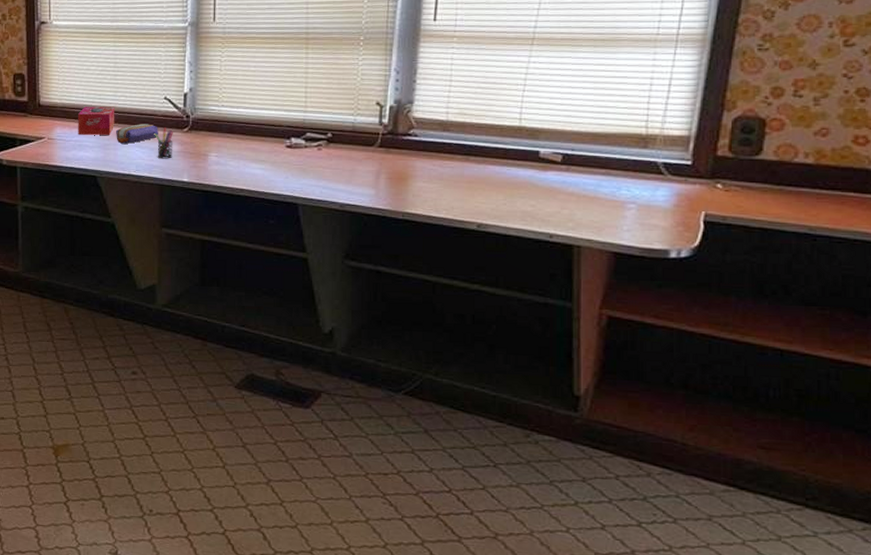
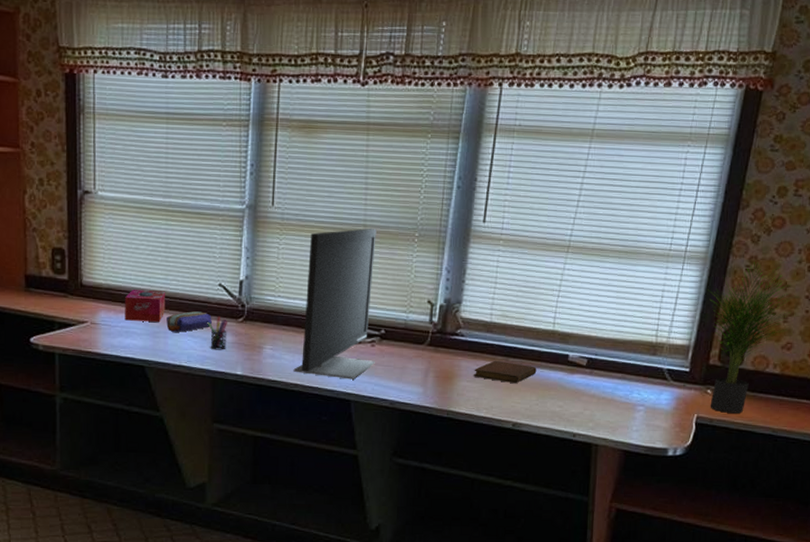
monitor: none [238,35,322,183] -> present [293,228,377,380]
notebook: none [430,159,503,183] -> present [474,360,537,384]
potted plant: none [709,40,833,210] -> present [708,262,798,413]

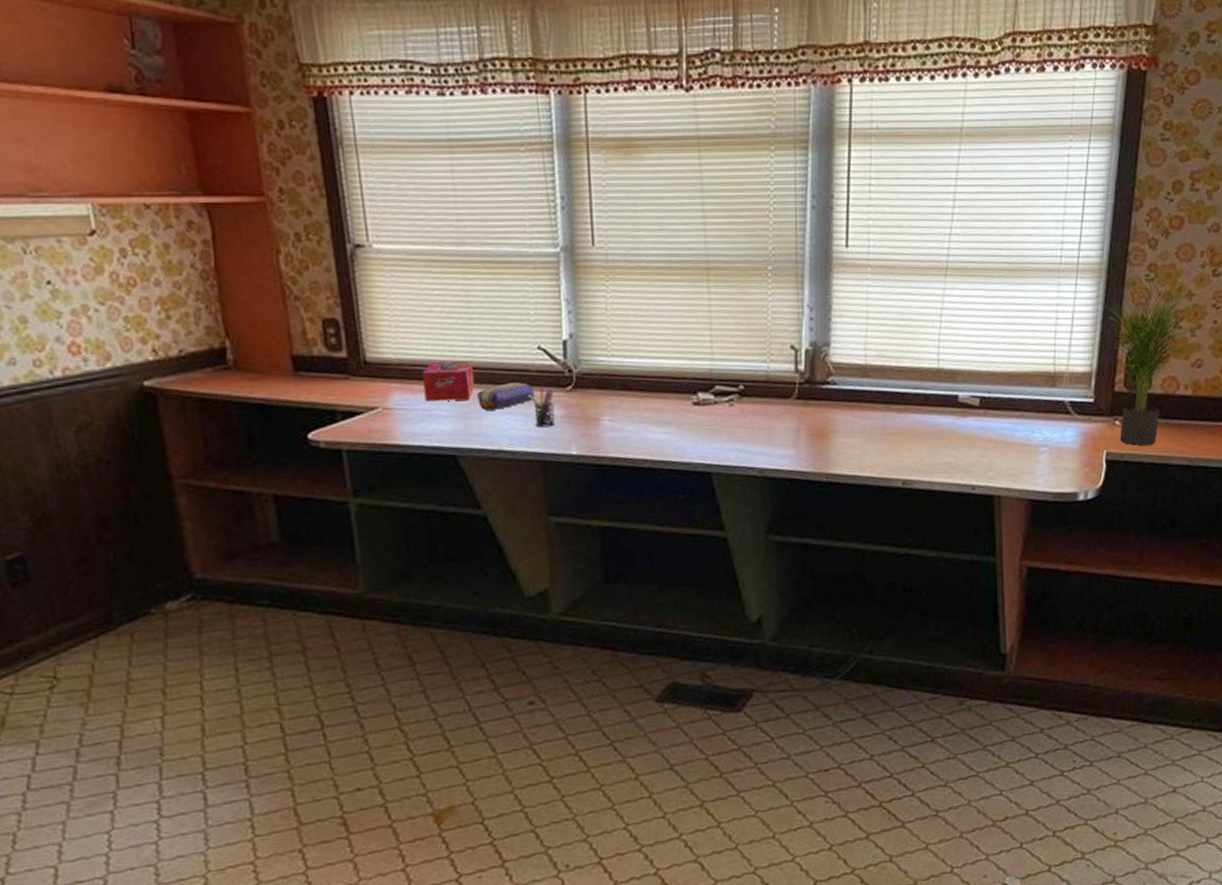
monitor: present [293,228,377,380] -> none [639,264,736,448]
notebook: present [474,360,537,384] -> none [852,409,924,435]

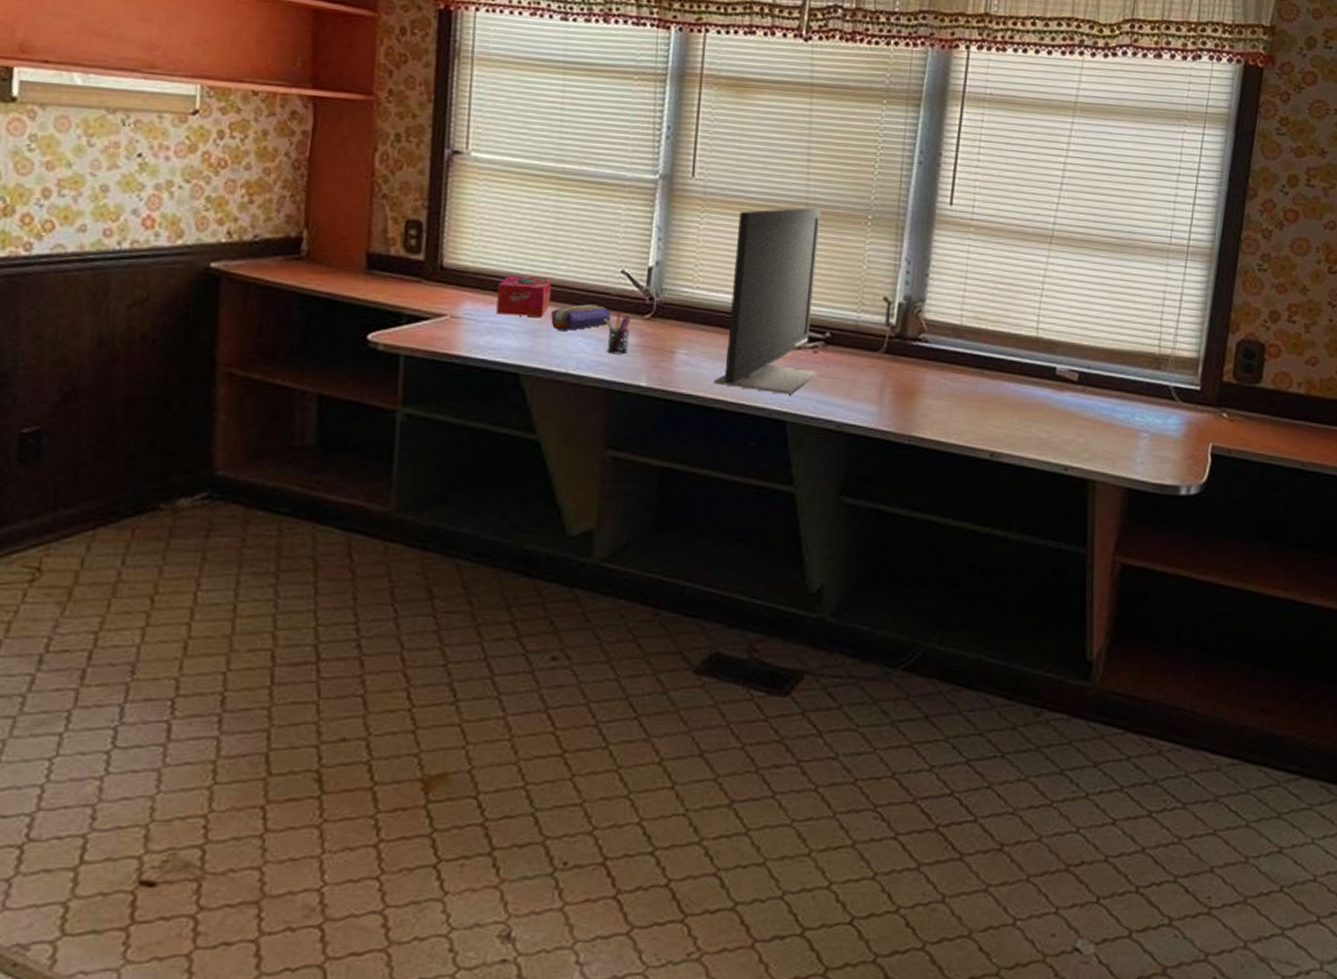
monitor: none [639,264,736,448] -> present [713,207,821,395]
potted plant: present [1106,270,1205,446] -> none [1216,261,1320,443]

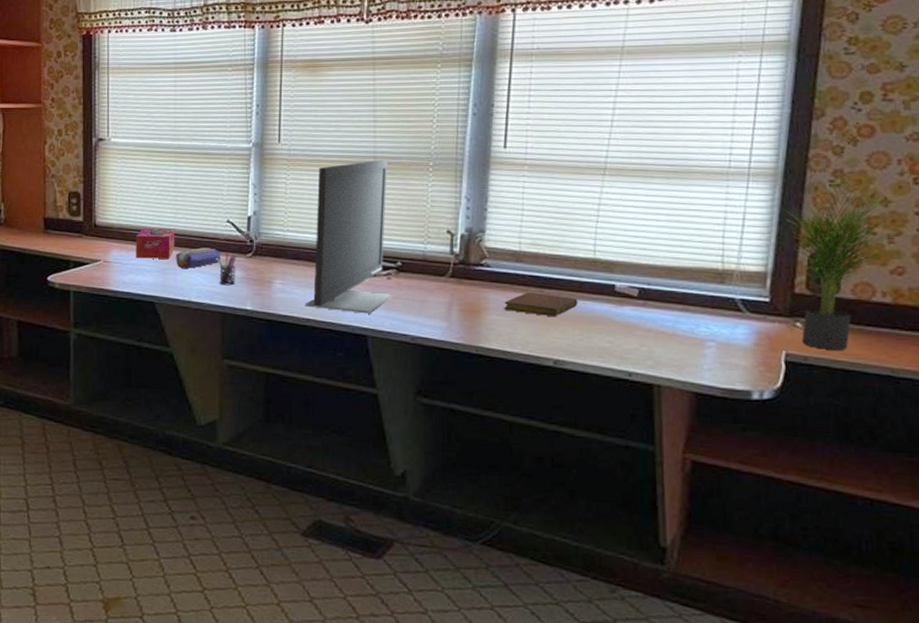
notebook: none [941,373,1018,403] -> present [504,292,578,317]
potted plant: none [1216,261,1320,443] -> present [783,176,905,350]

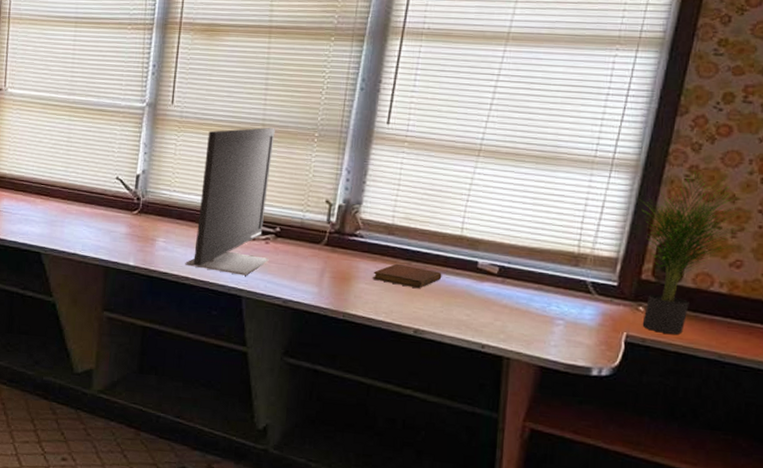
tissue box: present [135,228,175,259] -> none [25,180,65,211]
pencil case: present [176,248,221,268] -> none [64,202,108,222]
pen holder: present [216,251,237,286] -> none [103,207,124,241]

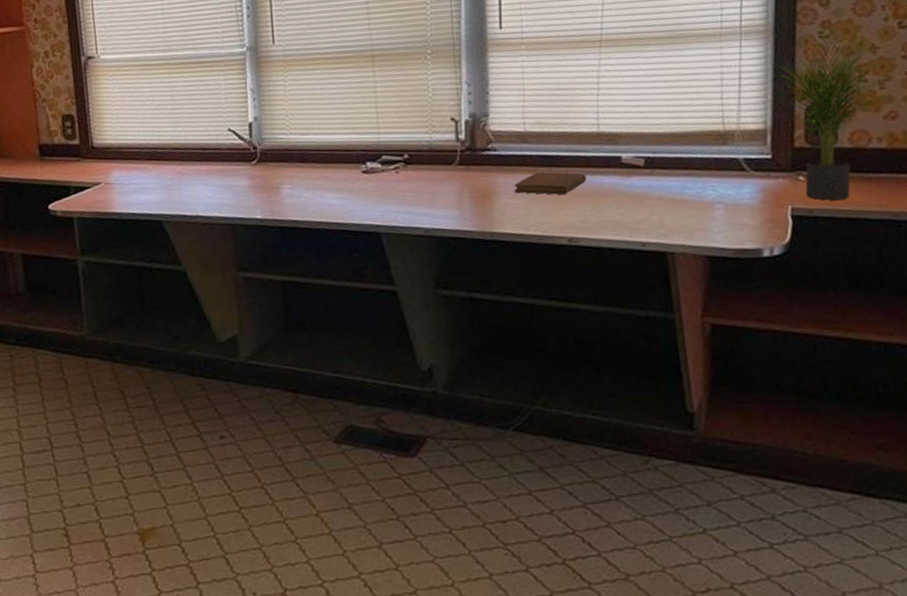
monitor: present [185,127,275,276] -> none [315,51,402,211]

